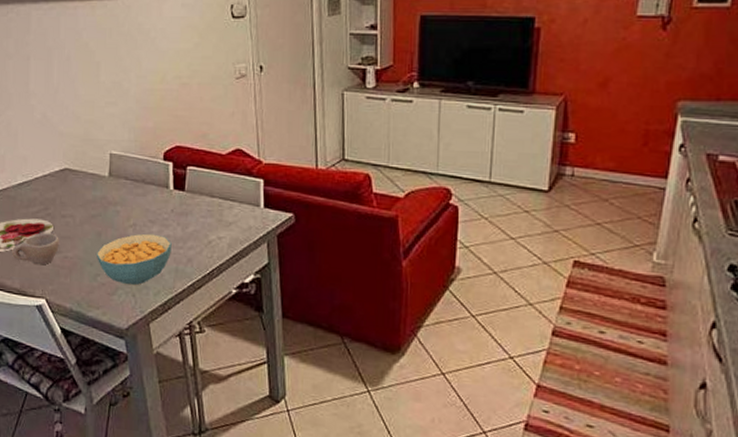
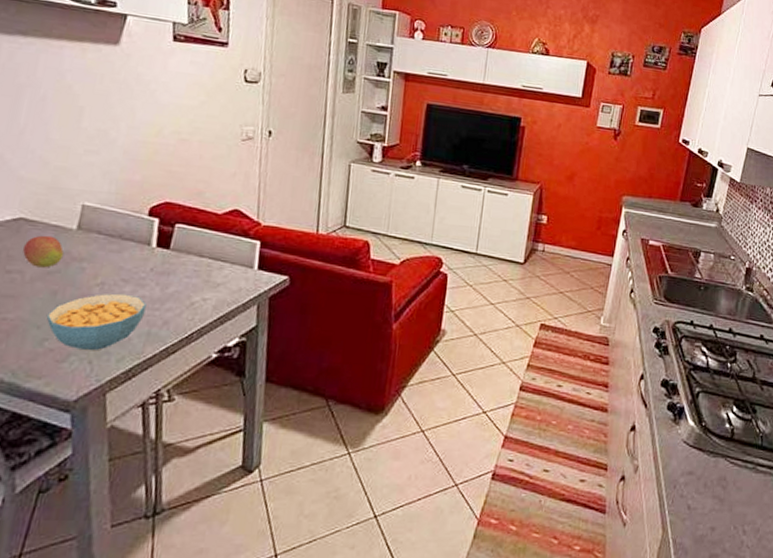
fruit: none [72,183,101,212] -> present [23,235,64,268]

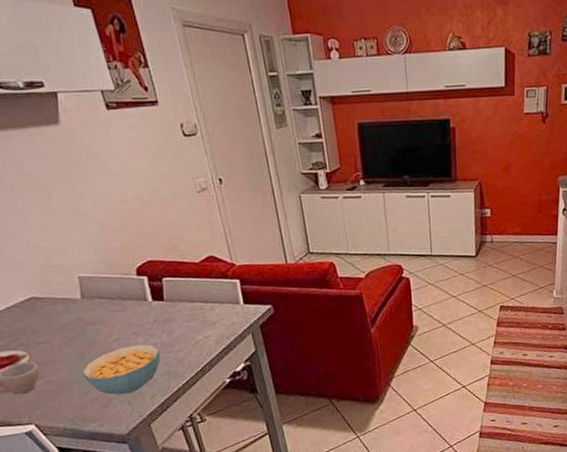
fruit: present [23,235,64,268] -> none [43,308,78,336]

